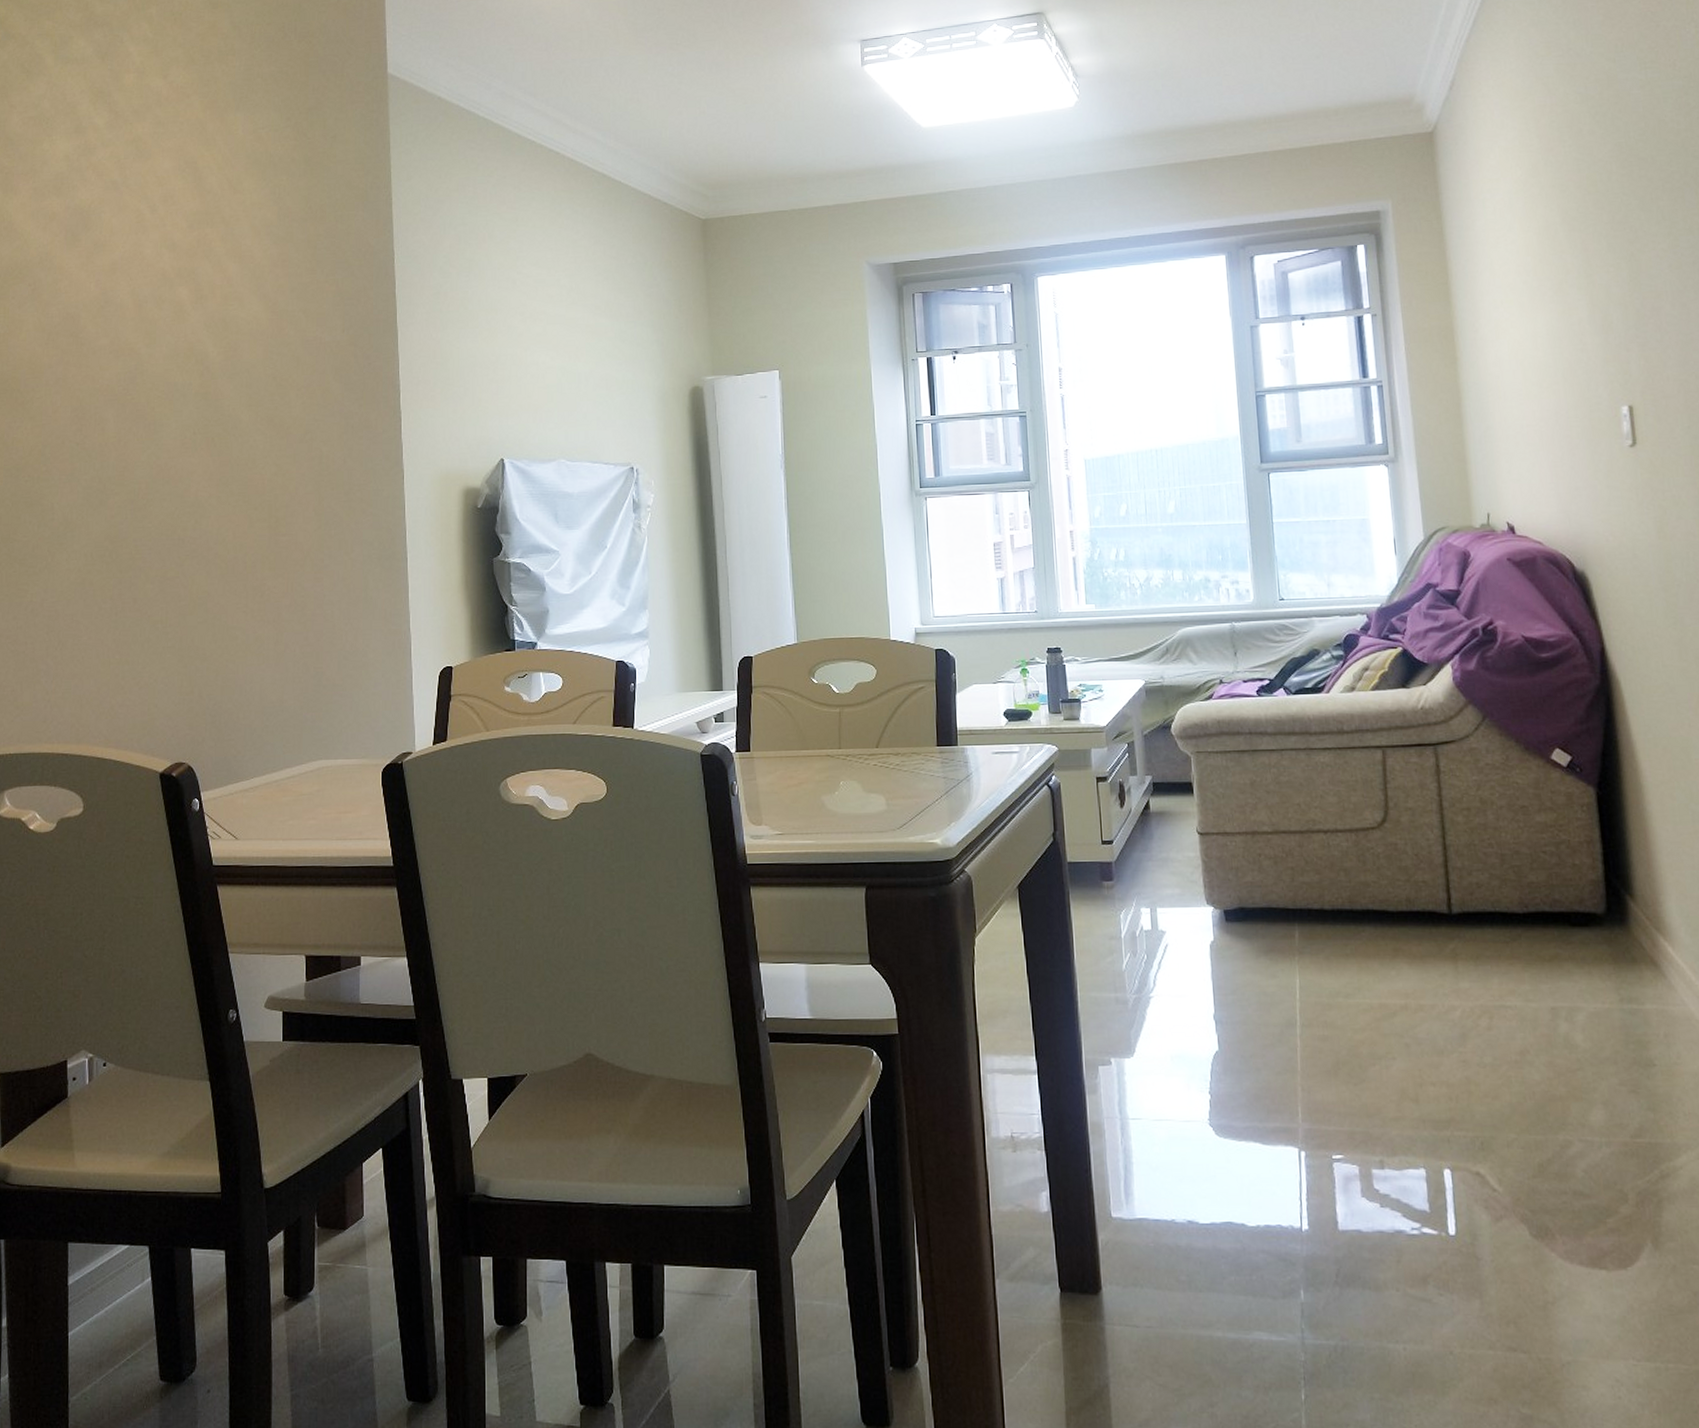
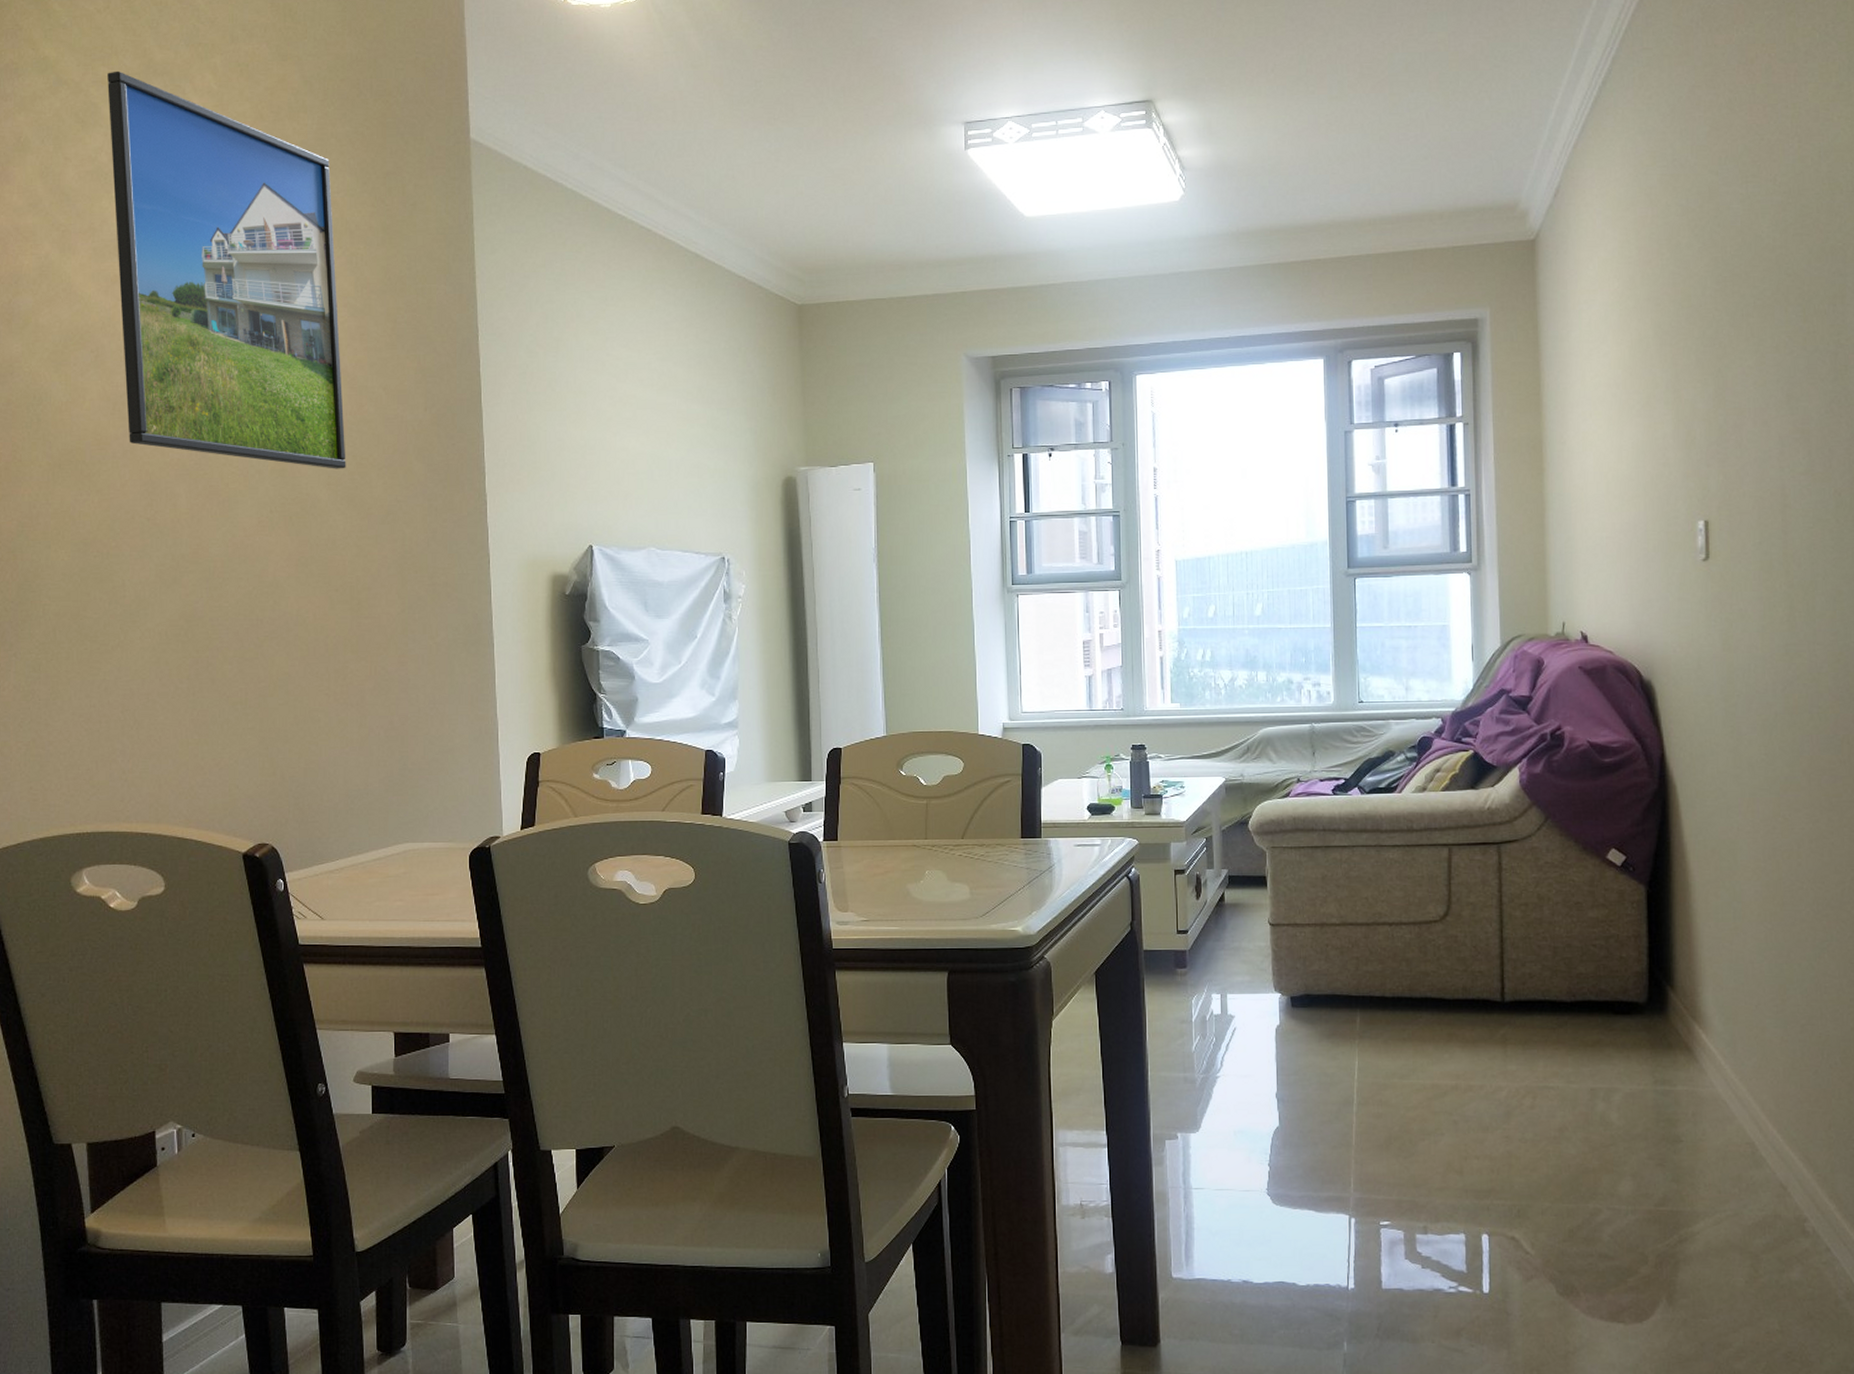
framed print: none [51,24,267,391] -> present [107,70,346,469]

